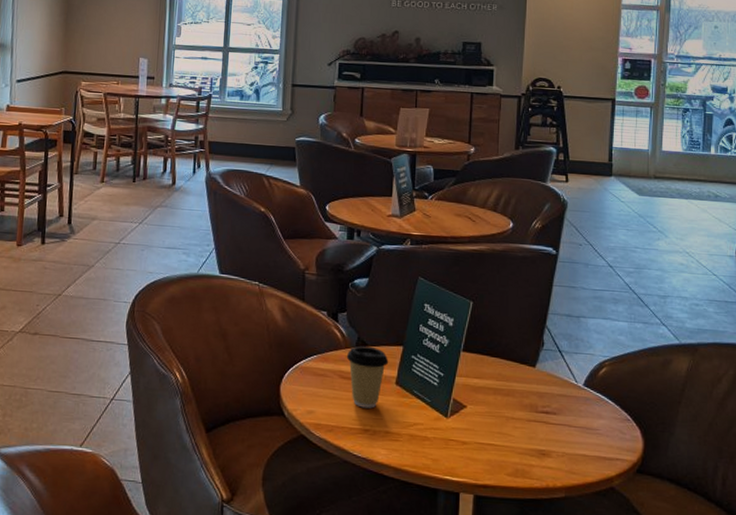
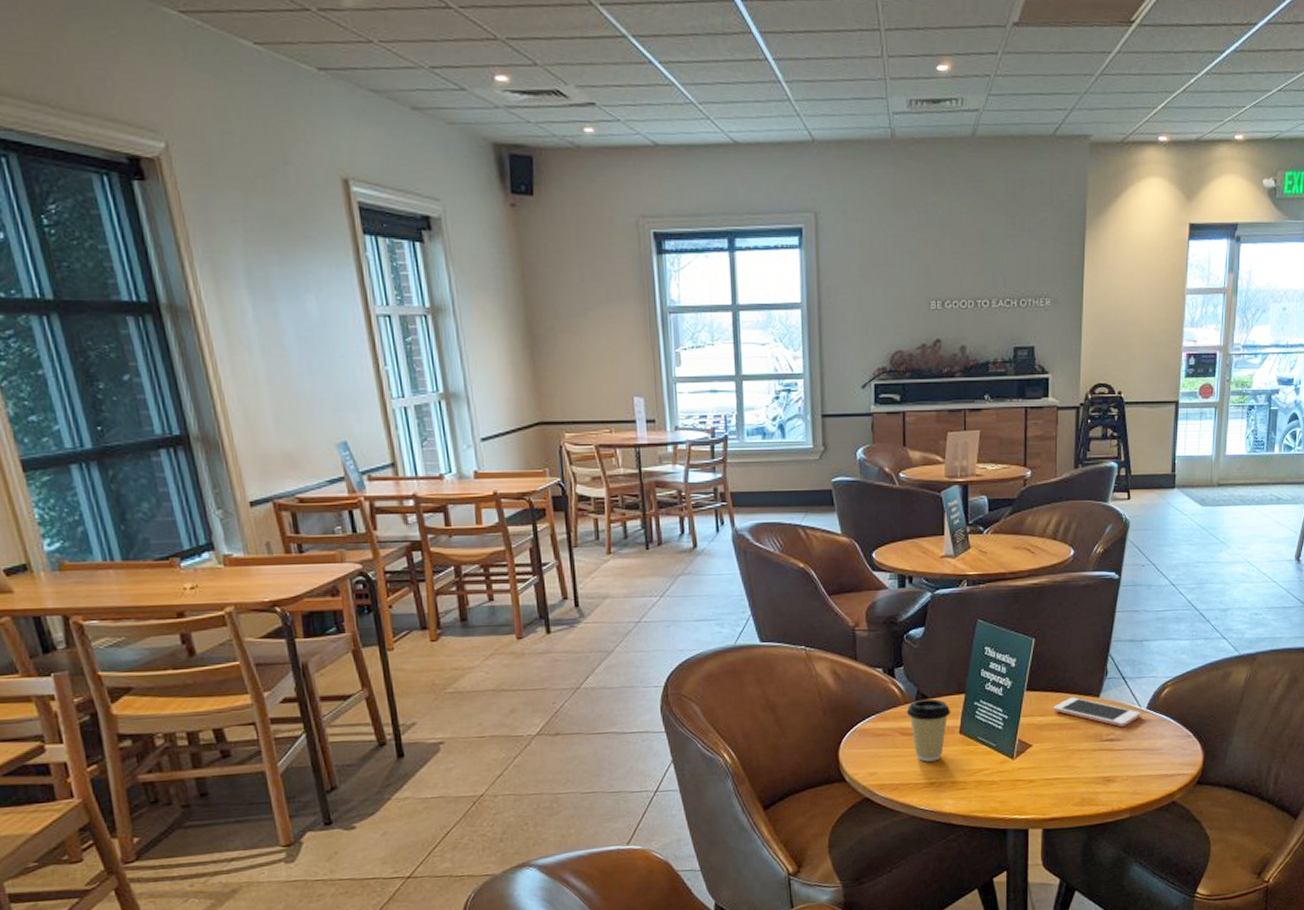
cell phone: none [489,363,578,401] -> present [1053,697,1141,728]

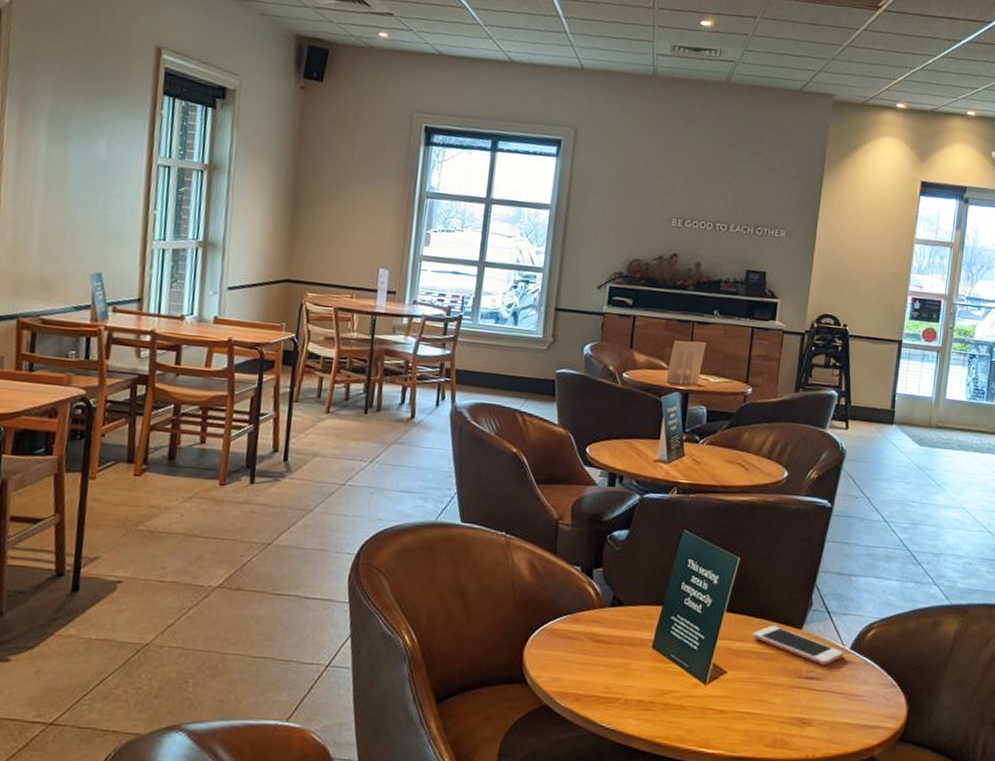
coffee cup: present [906,698,951,762] -> none [599,605,646,675]

